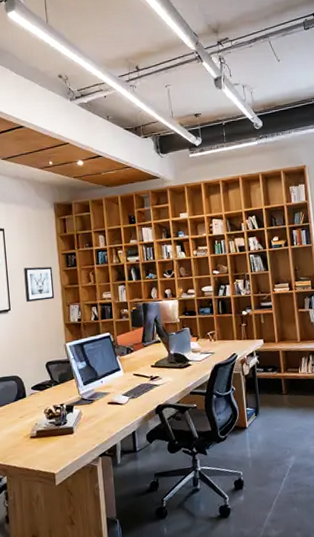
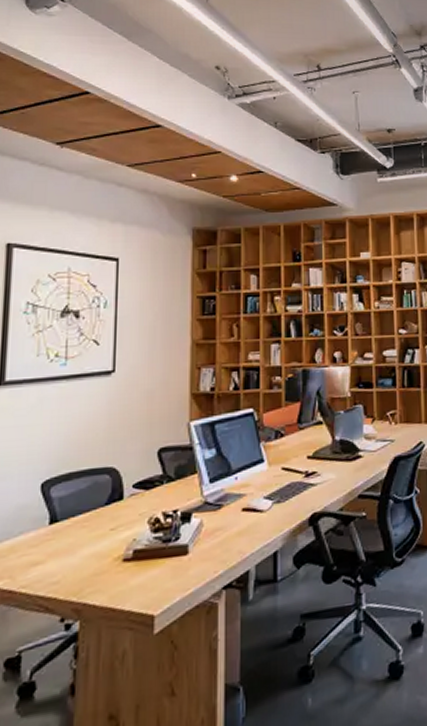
wall art: present [24,266,55,302] -> none [139,312,182,361]

